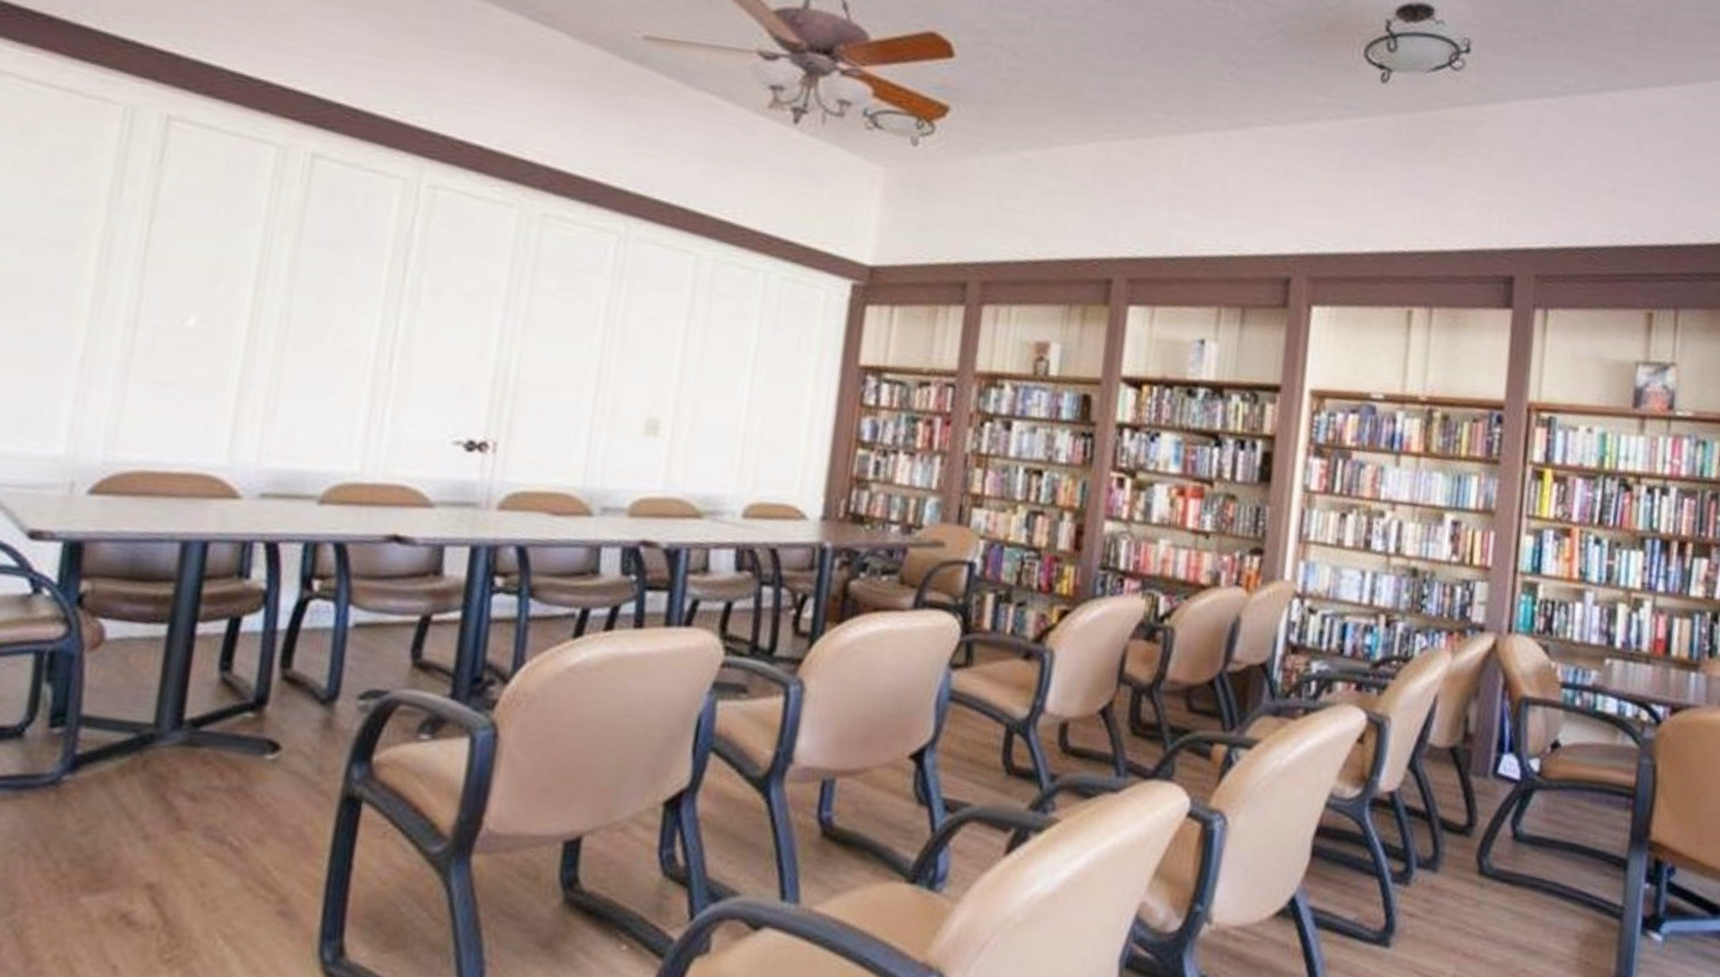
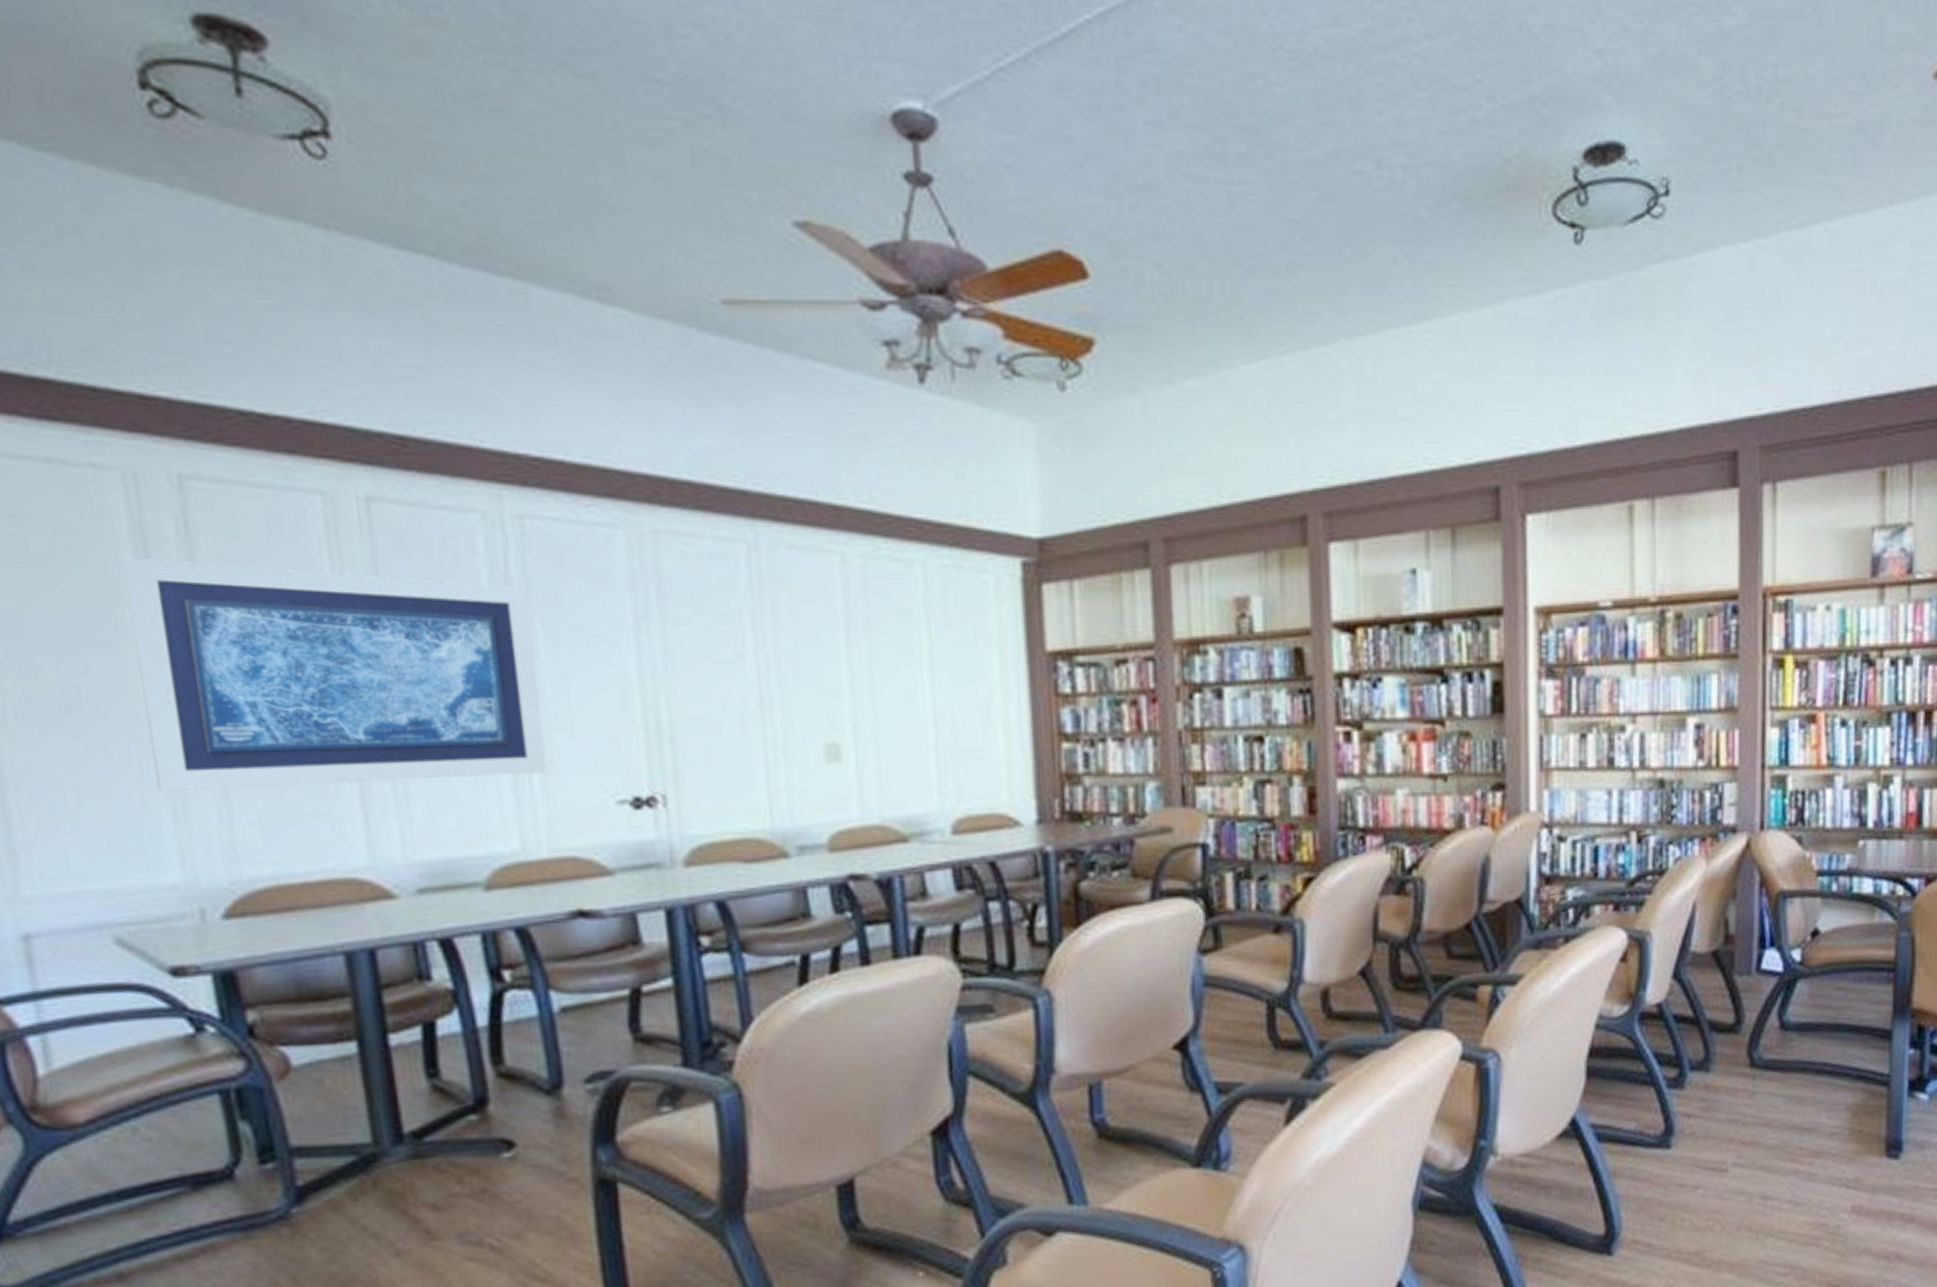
wall art: none [69,176,424,407] -> present [123,558,548,792]

